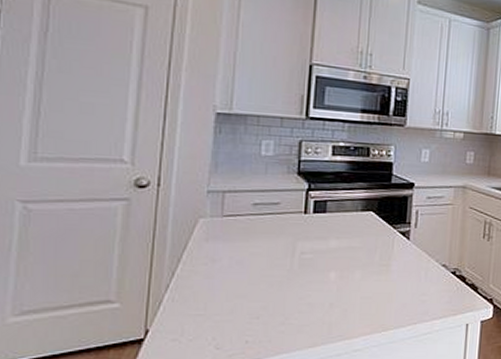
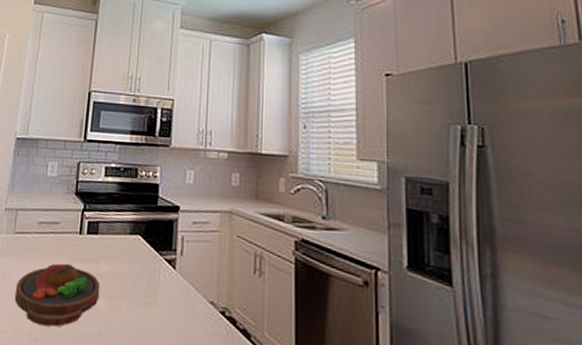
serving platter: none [228,243,330,303] -> present [14,263,100,327]

